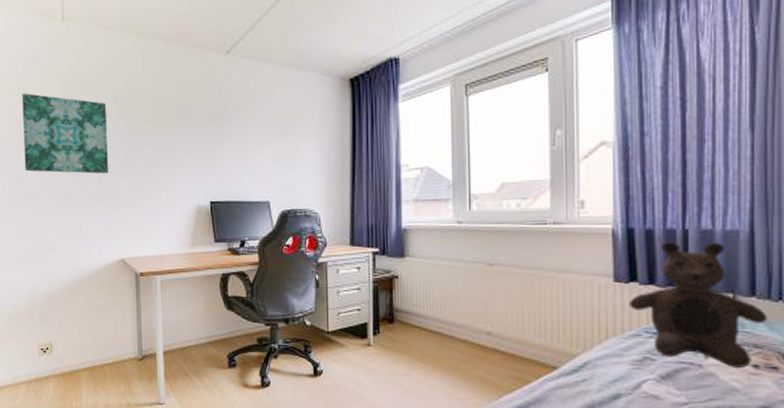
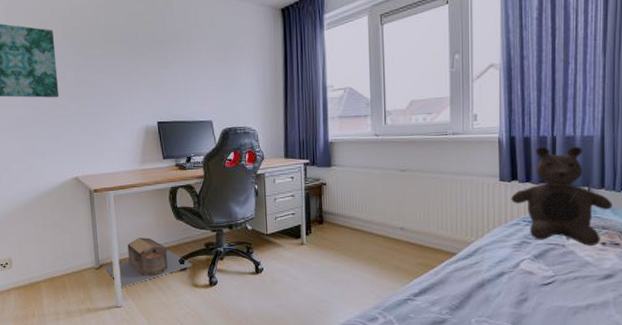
architectural model: none [149,328,243,383] -> present [105,237,193,288]

